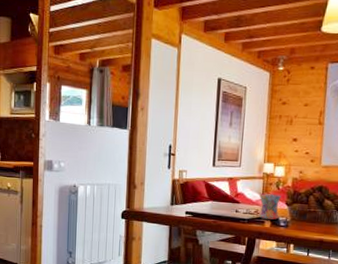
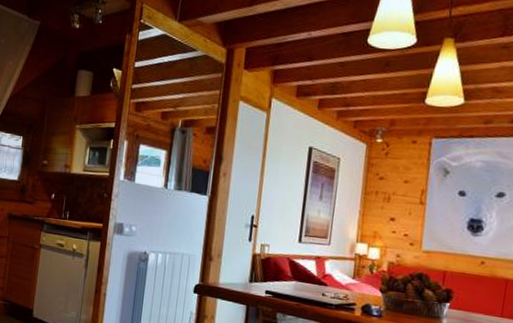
mug: present [259,193,281,220] -> none [348,276,375,308]

